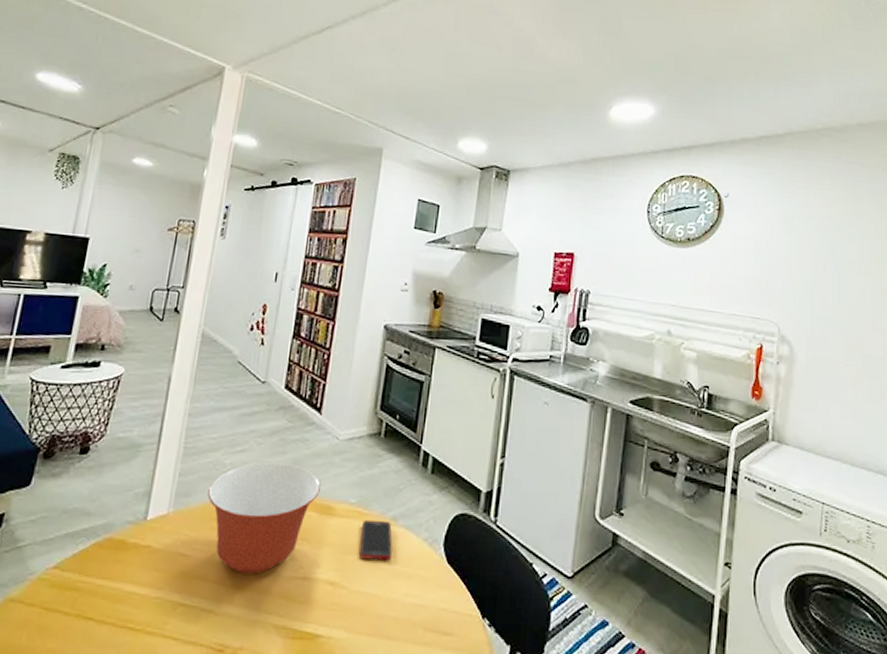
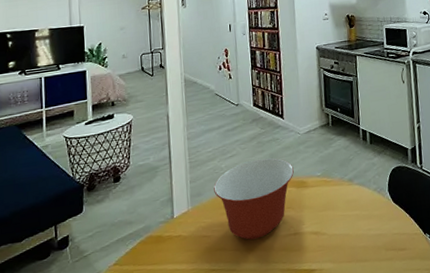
cell phone: present [359,519,393,561] -> none [328,182,354,213]

